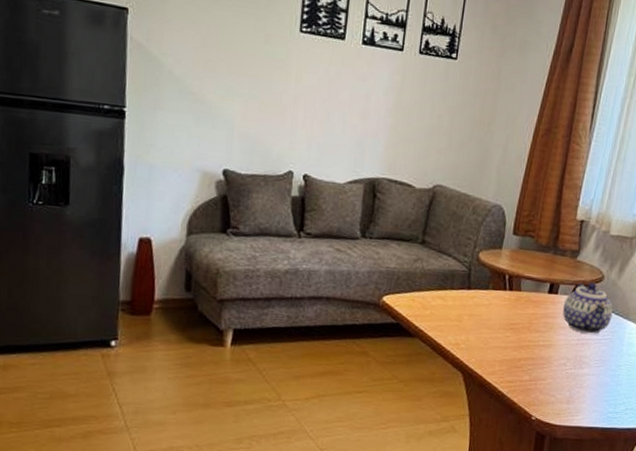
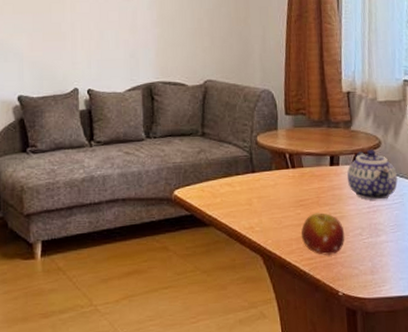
fruit: none [505,338,550,381] -> present [301,212,345,255]

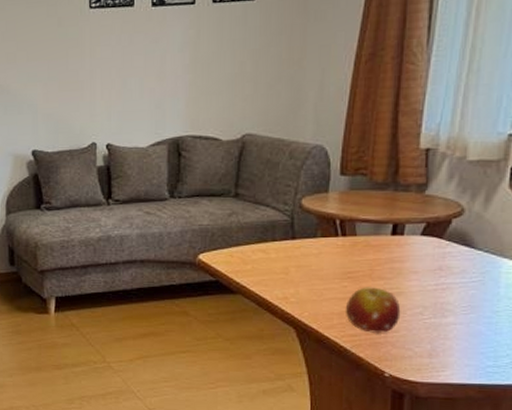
teapot: present [347,150,398,200] -> none [412,219,481,277]

